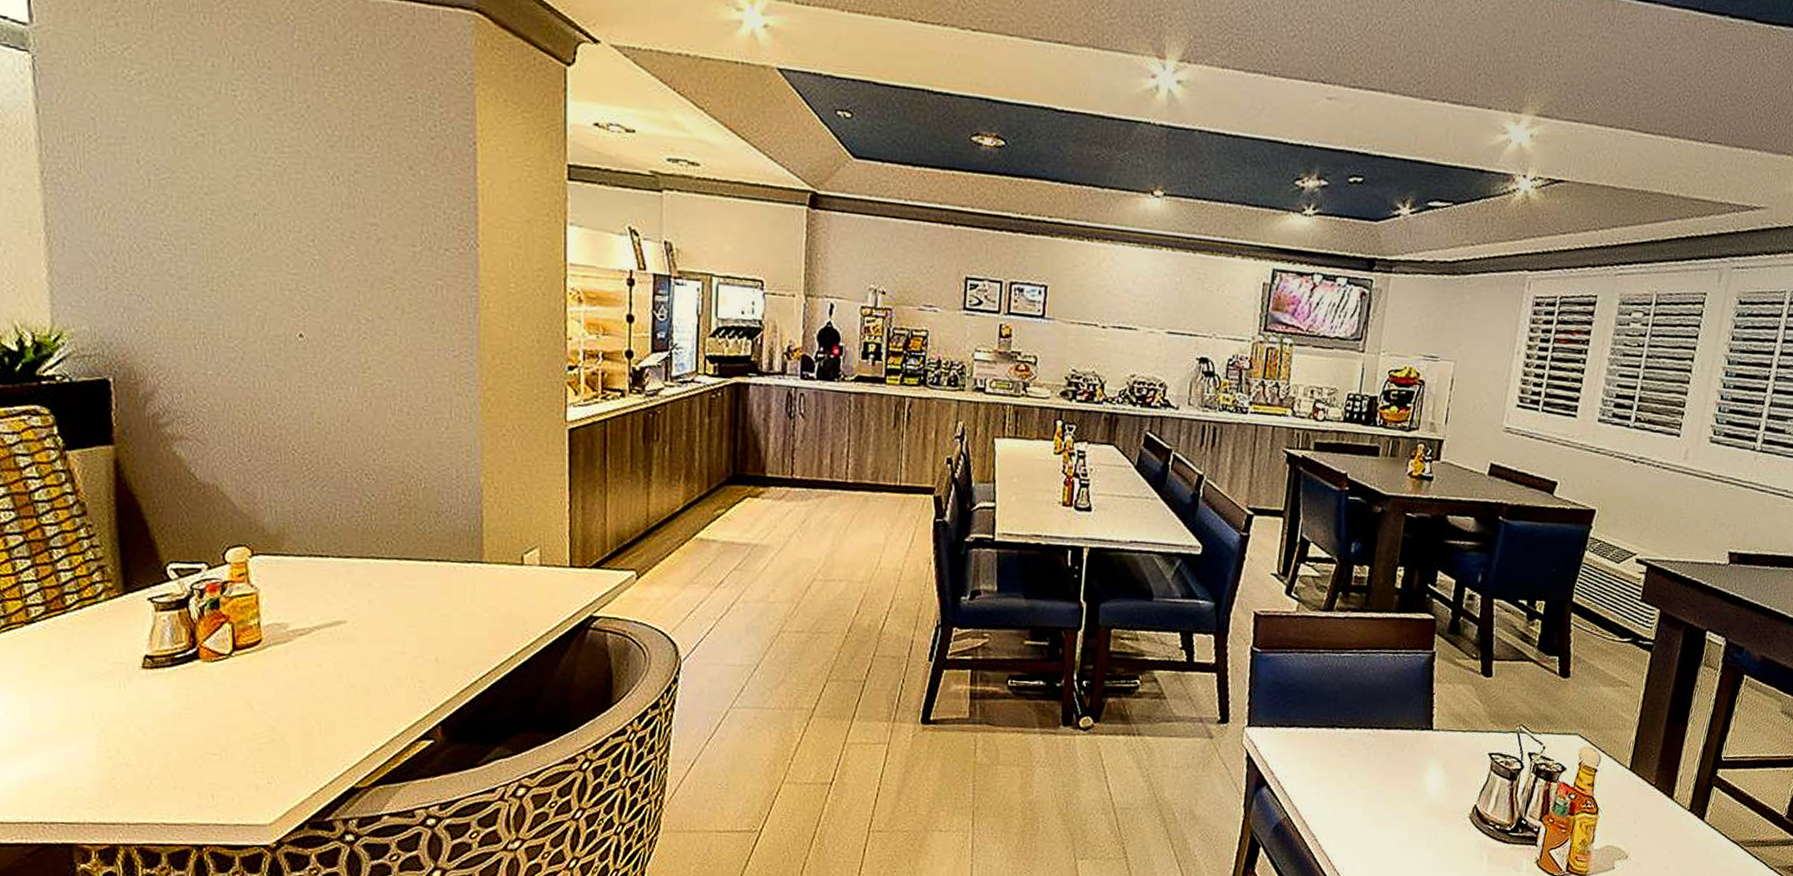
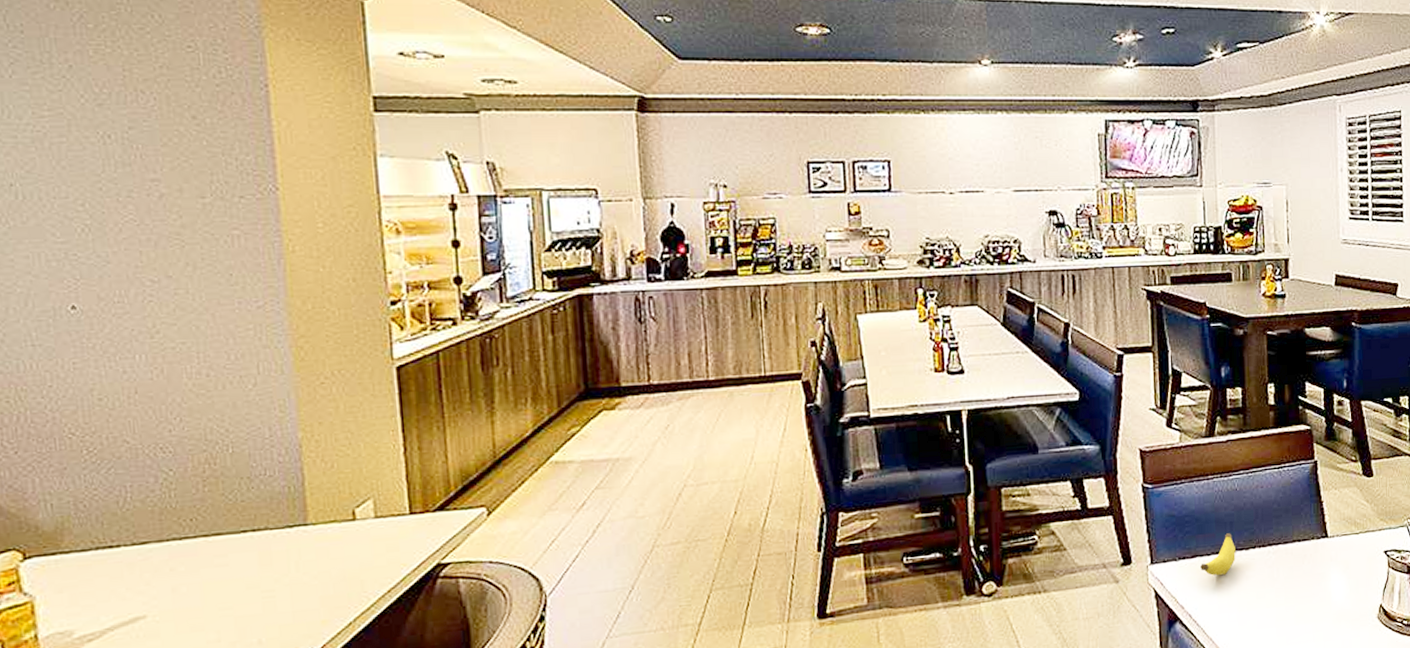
banana: none [1296,709,1336,748] -> present [1200,533,1236,576]

